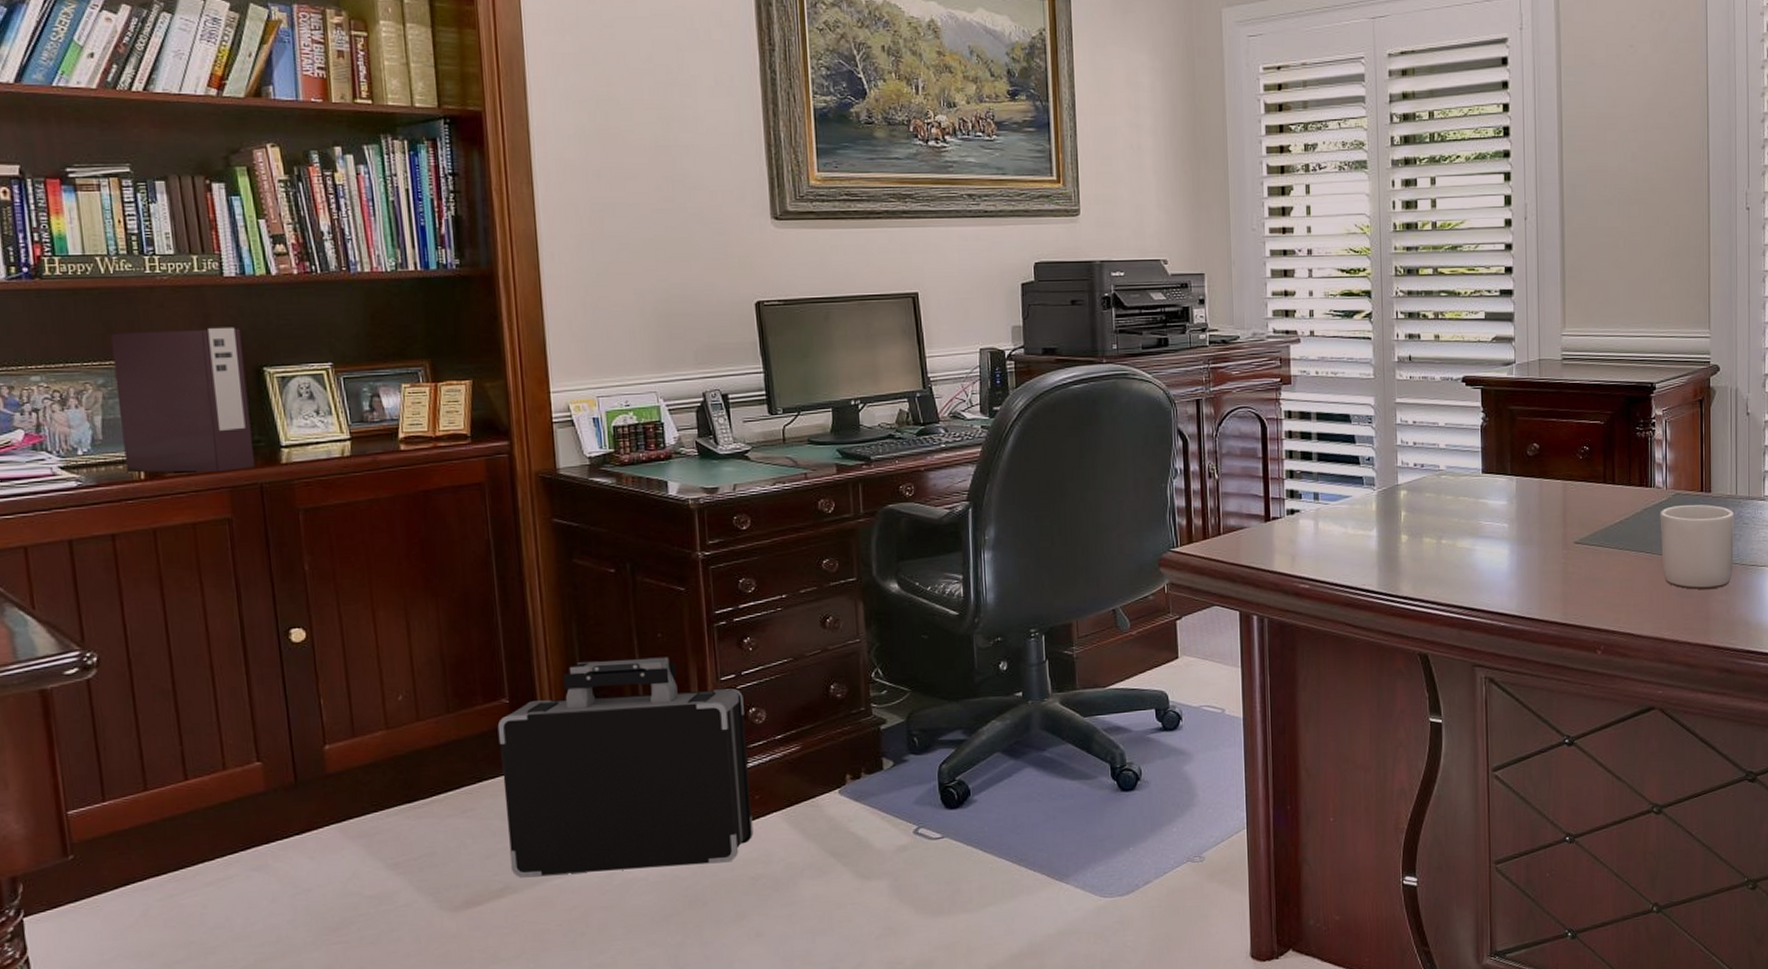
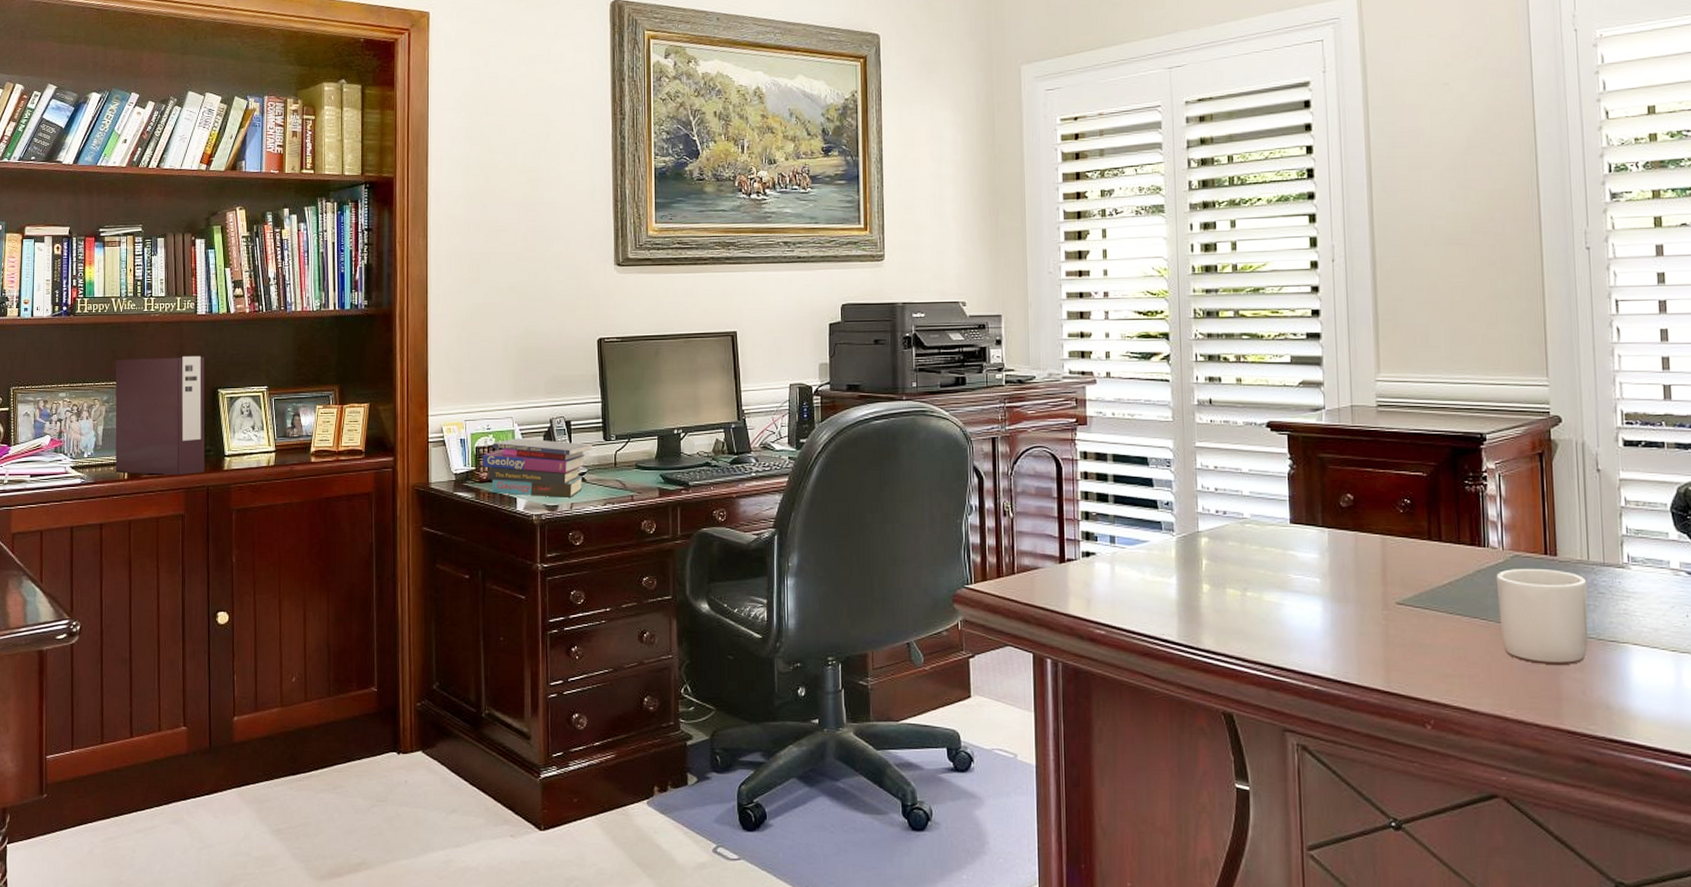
briefcase: present [497,657,754,878] -> none [366,658,570,861]
books: none [621,415,756,479] -> present [482,438,592,497]

